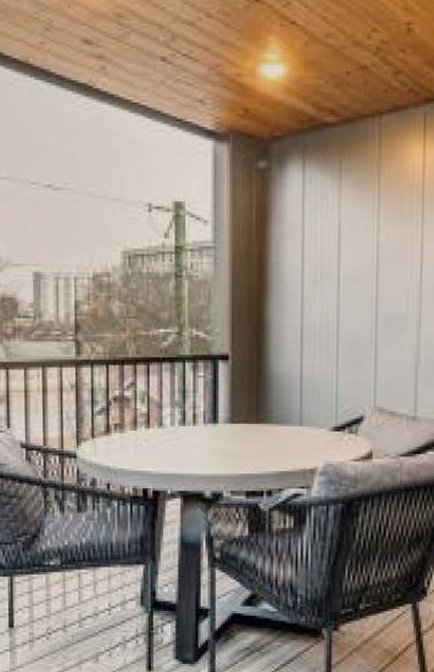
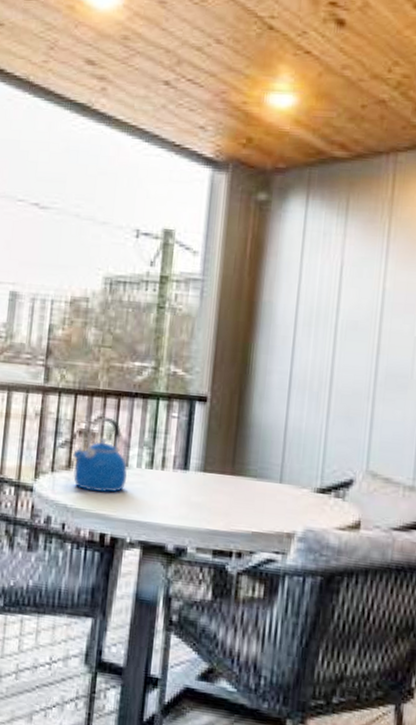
kettle: none [110,382,163,452] -> present [73,416,127,493]

